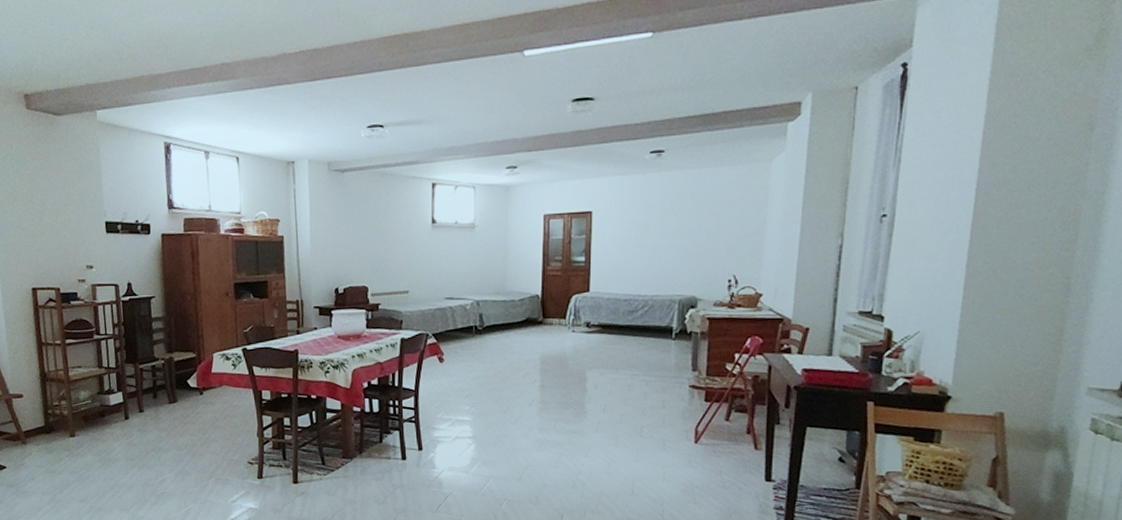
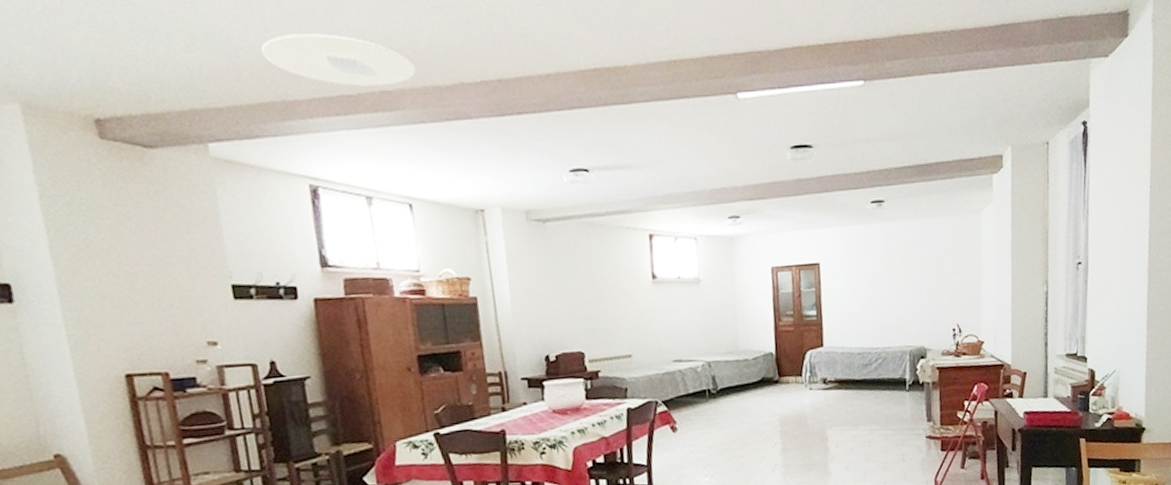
ceiling light: none [138,18,249,61] -> present [261,33,415,87]

